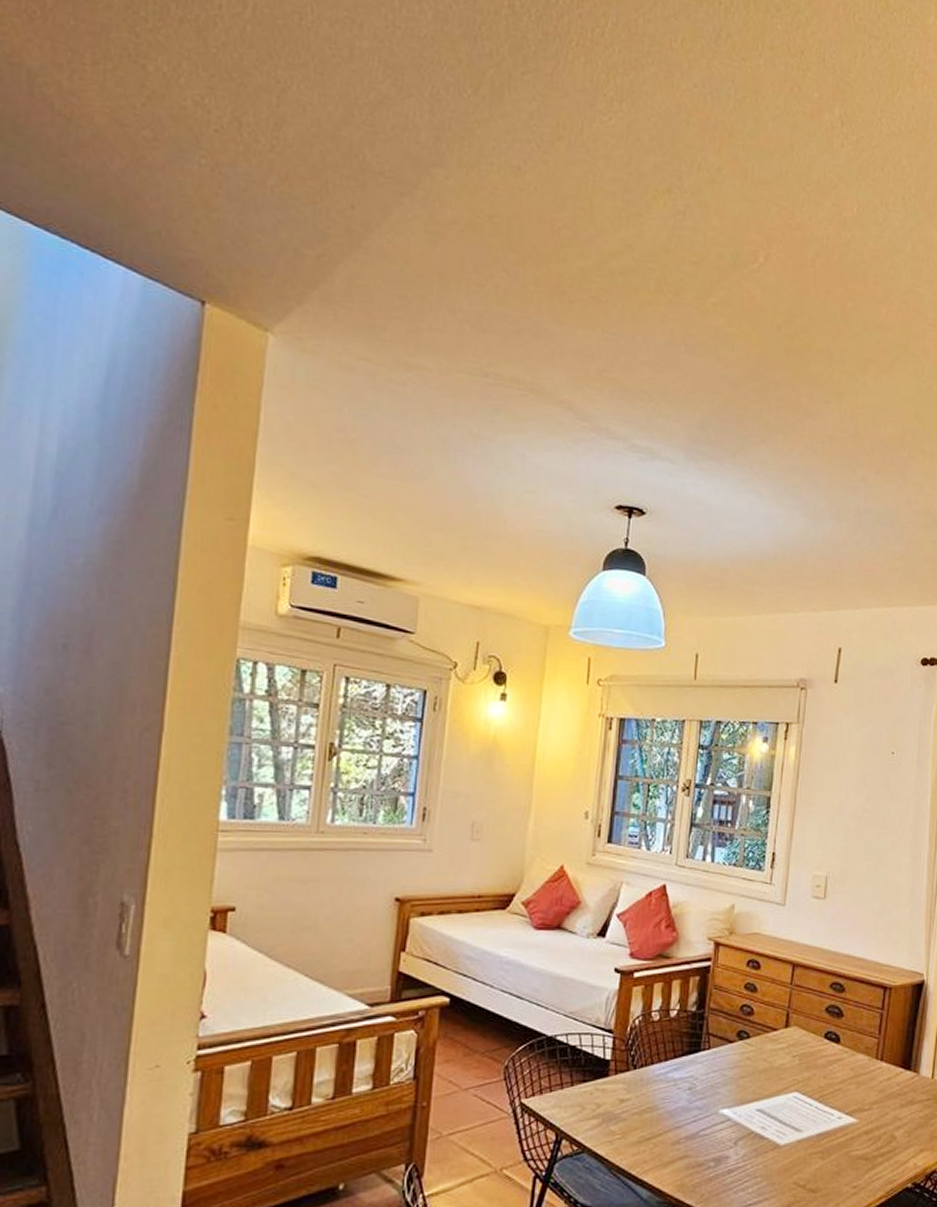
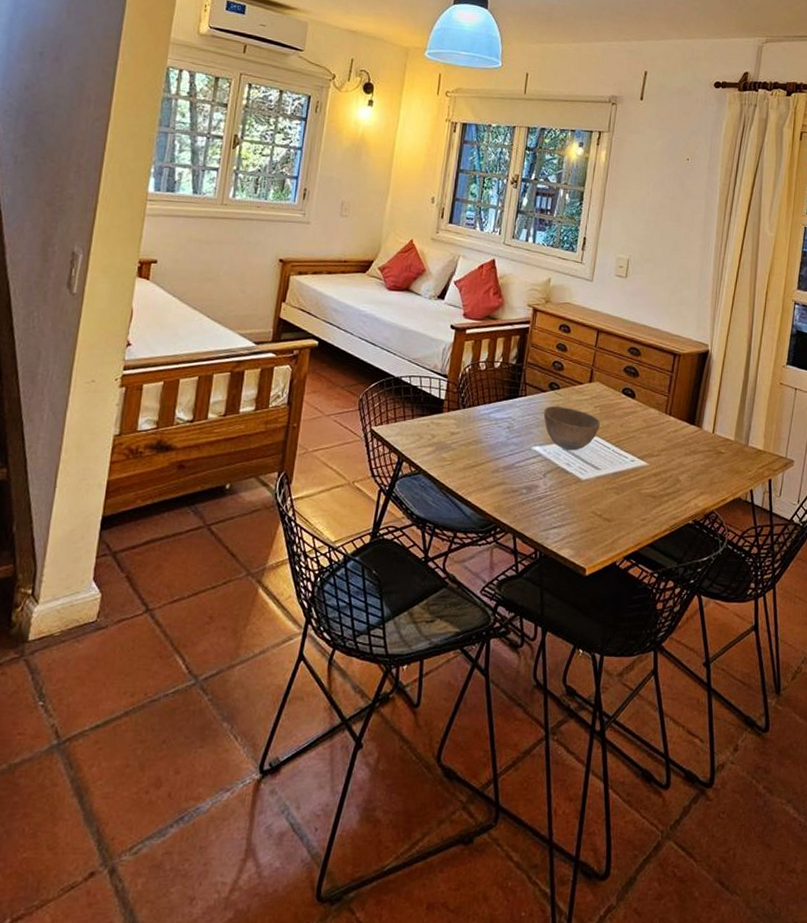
bowl: none [731,1058,801,1112] -> present [543,405,601,451]

